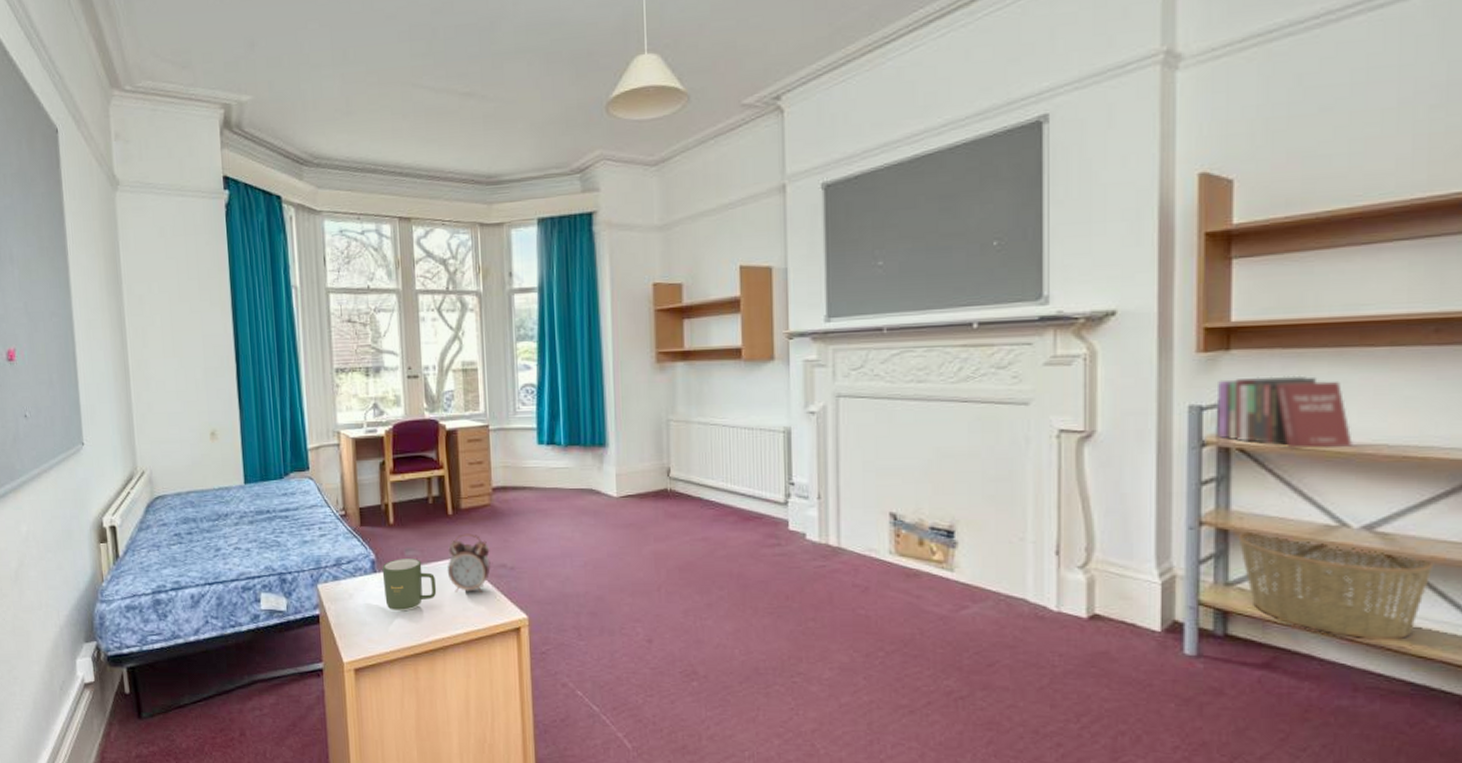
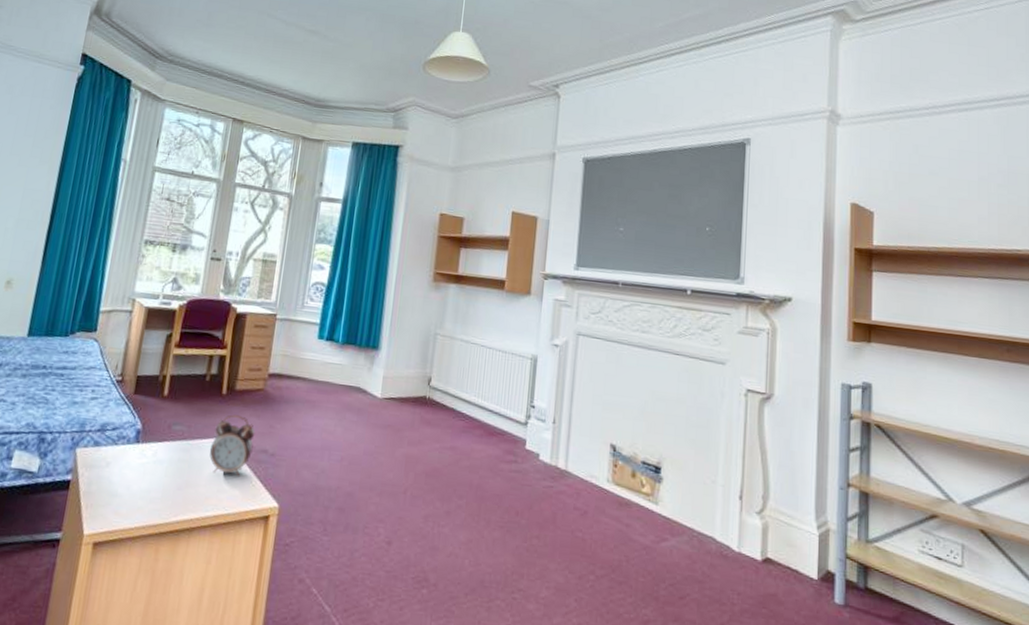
mug: present [382,559,437,612] -> none [141,432,197,487]
books: present [1217,375,1352,448] -> none [861,365,955,434]
basket: present [1238,529,1434,640] -> none [875,495,1013,606]

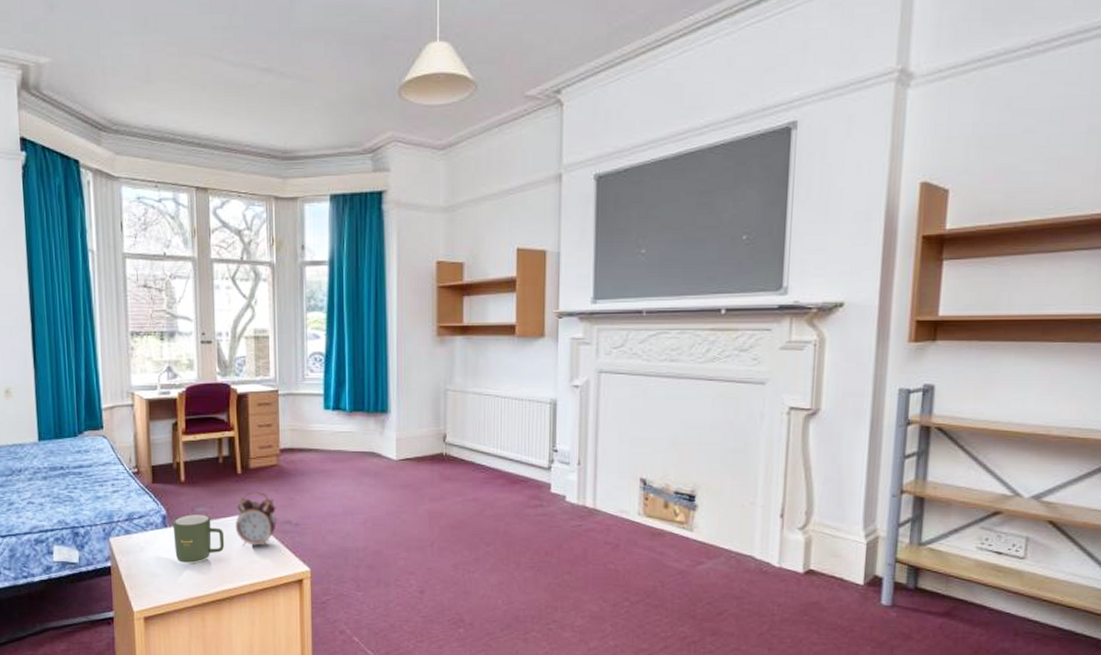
mug: none [141,432,197,487] -> present [172,514,225,564]

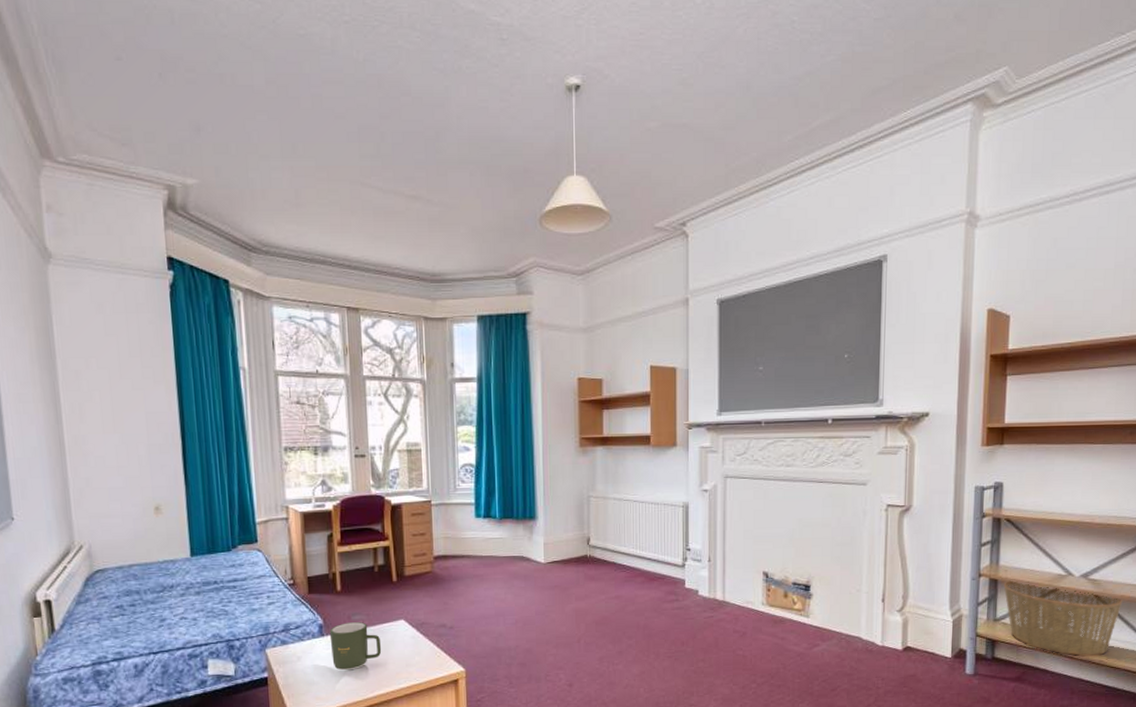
alarm clock: present [235,492,277,547] -> none [391,598,432,651]
basket: none [931,497,1086,593] -> present [1003,579,1123,657]

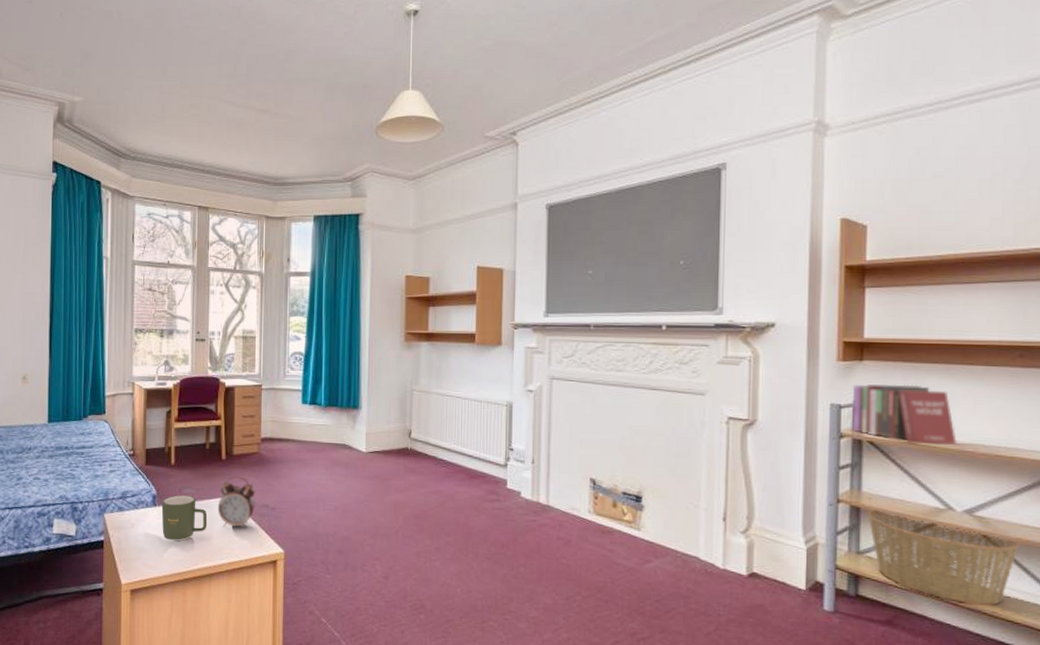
alarm clock: none [391,598,432,651] -> present [217,476,255,529]
books: none [993,464,1078,518] -> present [852,384,957,445]

